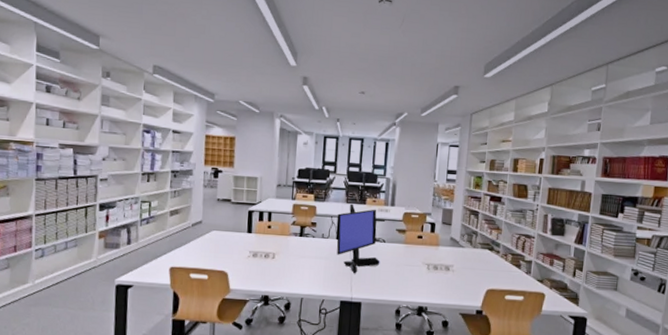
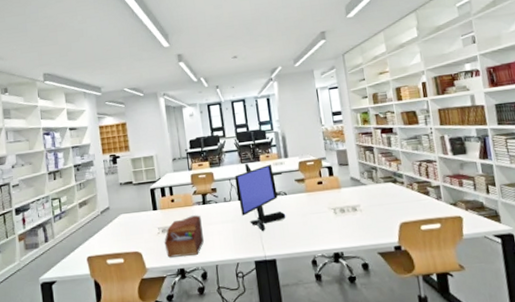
sewing box: none [253,245,295,285] -> present [164,215,204,258]

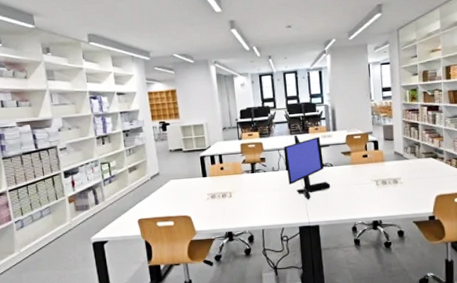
sewing box: present [164,215,204,258] -> none [213,183,251,222]

